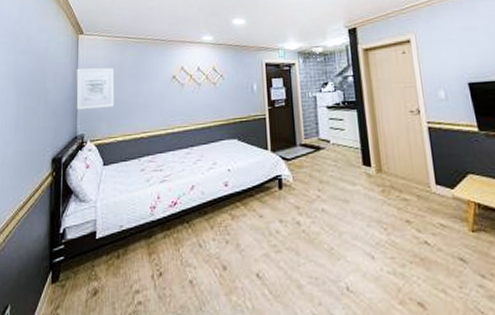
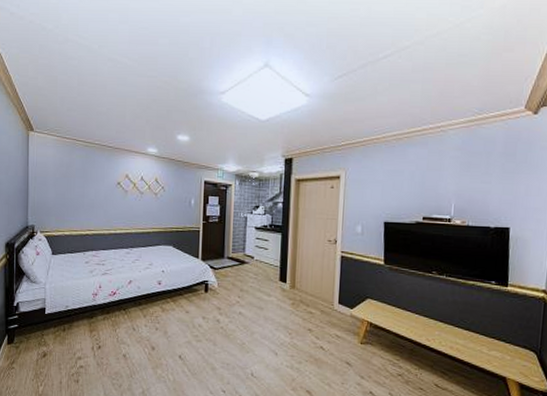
wall art: present [76,67,115,109] -> none [27,164,63,204]

